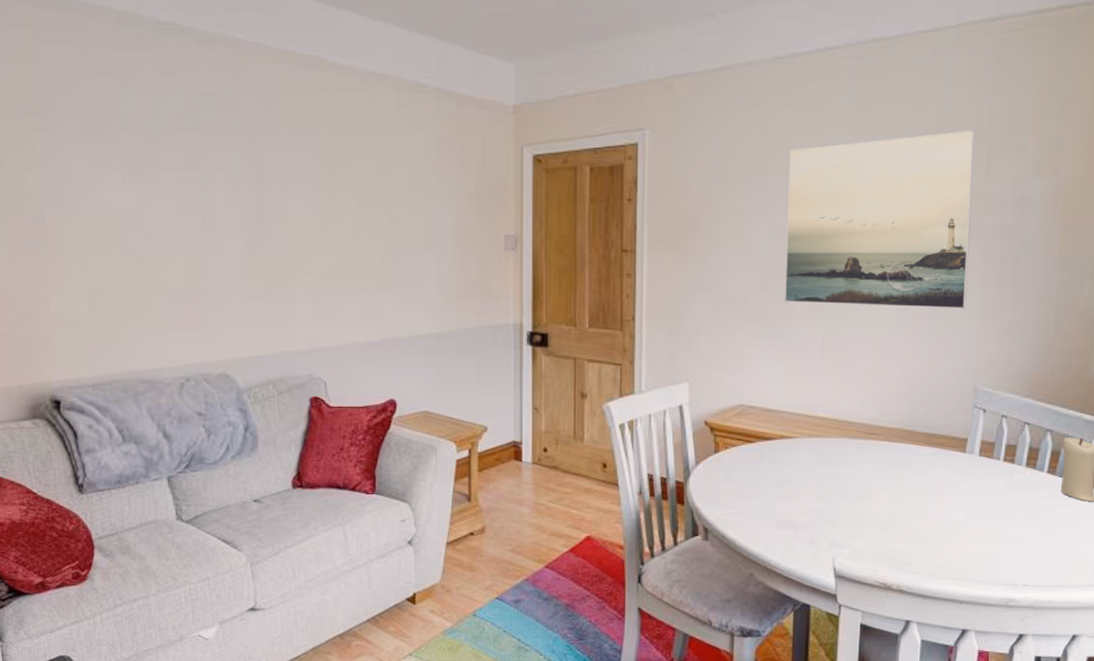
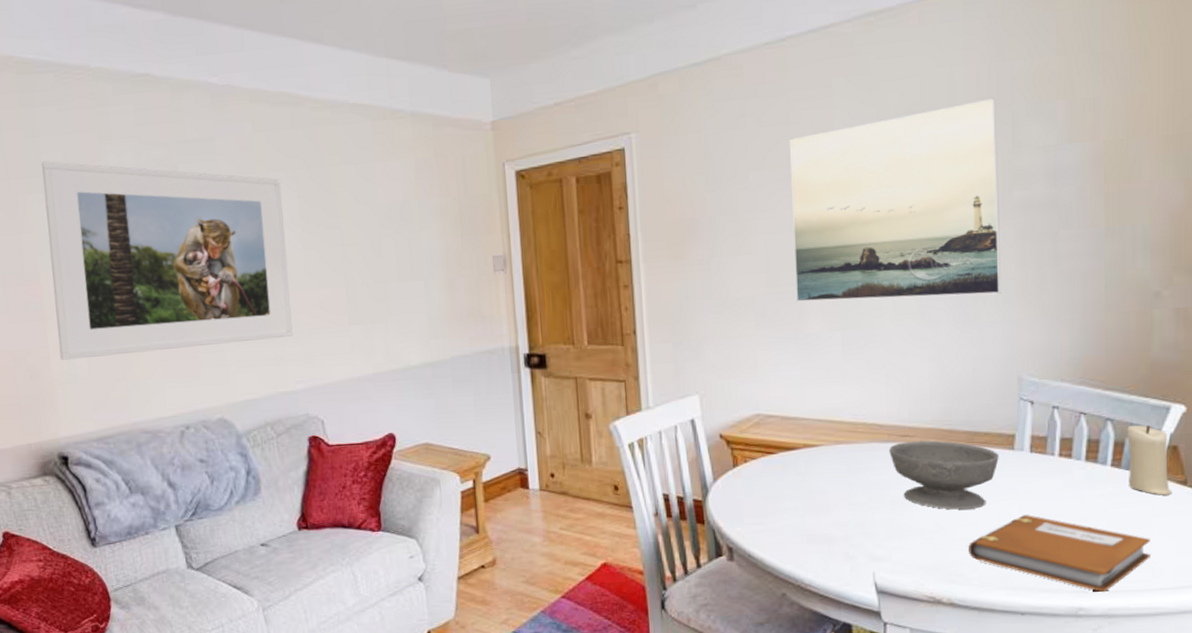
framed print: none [55,99,302,303] -> present [41,160,293,360]
bowl: none [856,439,952,504] -> present [889,440,999,510]
notebook: none [919,512,1075,587] -> present [968,515,1150,593]

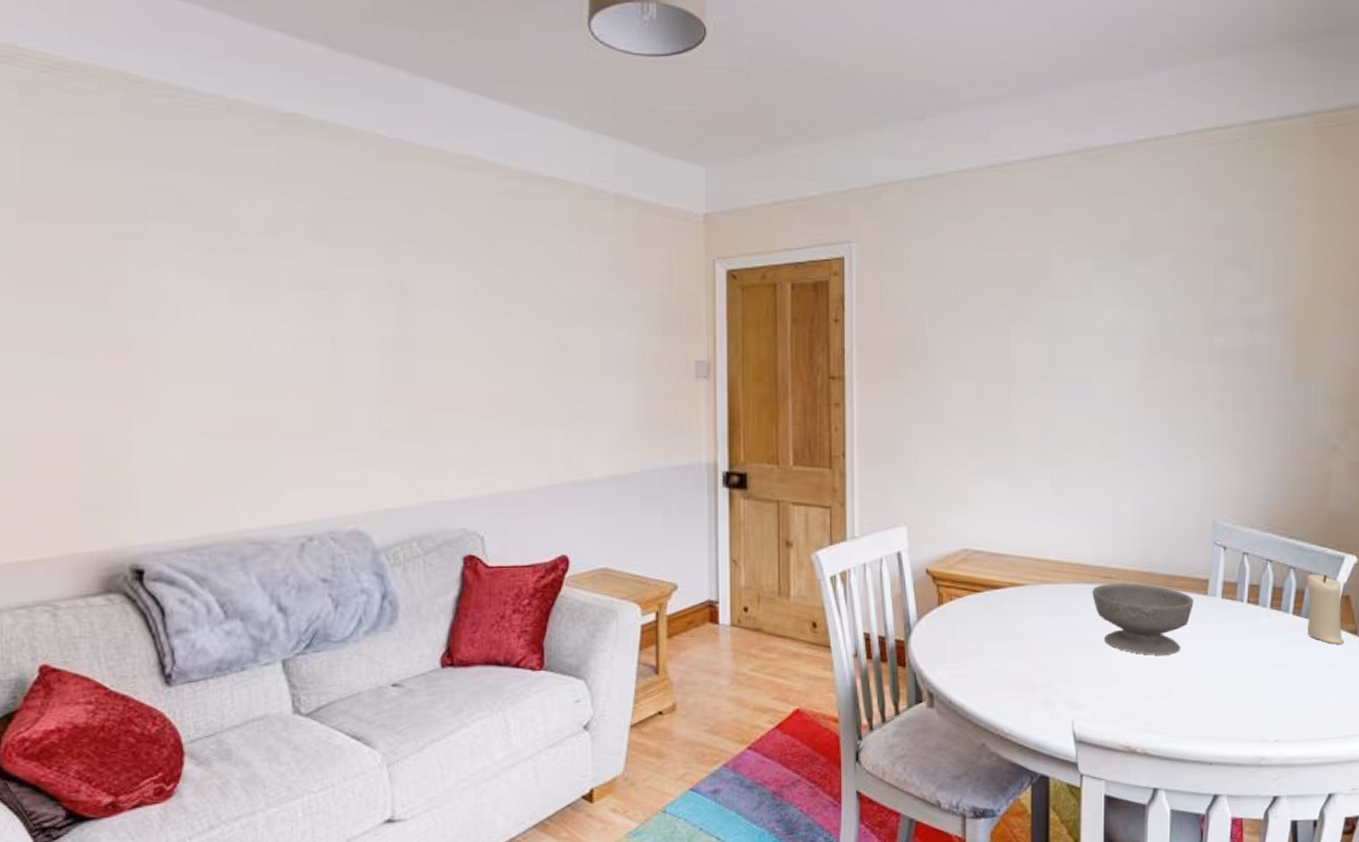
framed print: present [41,160,293,360] -> none [146,202,455,448]
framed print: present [789,98,1002,302] -> none [1008,245,1201,438]
notebook: present [968,515,1150,593] -> none [1163,662,1325,742]

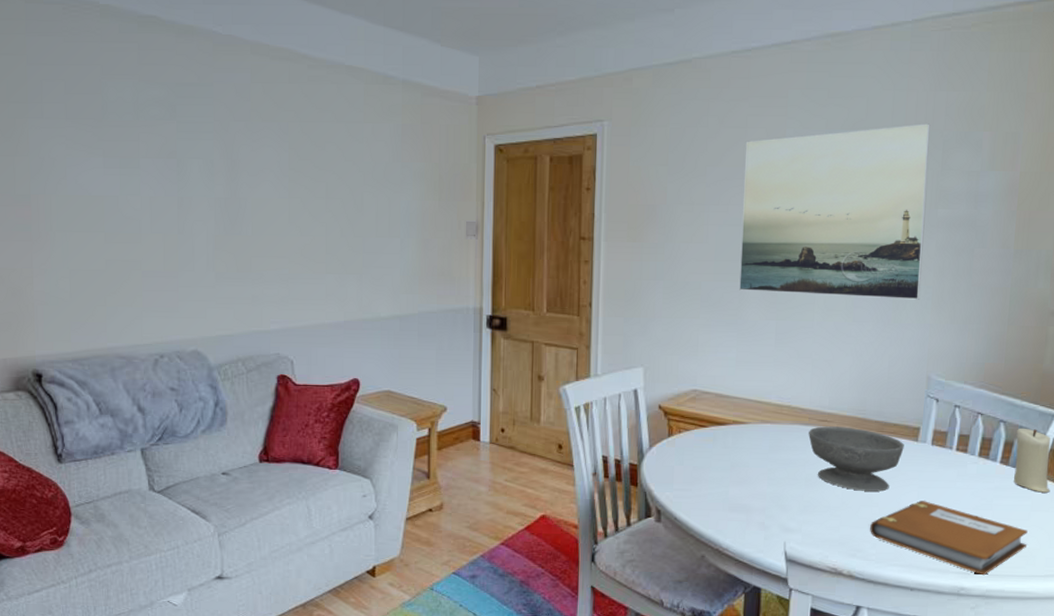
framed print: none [1008,245,1201,438] -> present [738,123,931,300]
notebook: none [1163,662,1325,742] -> present [870,501,1028,576]

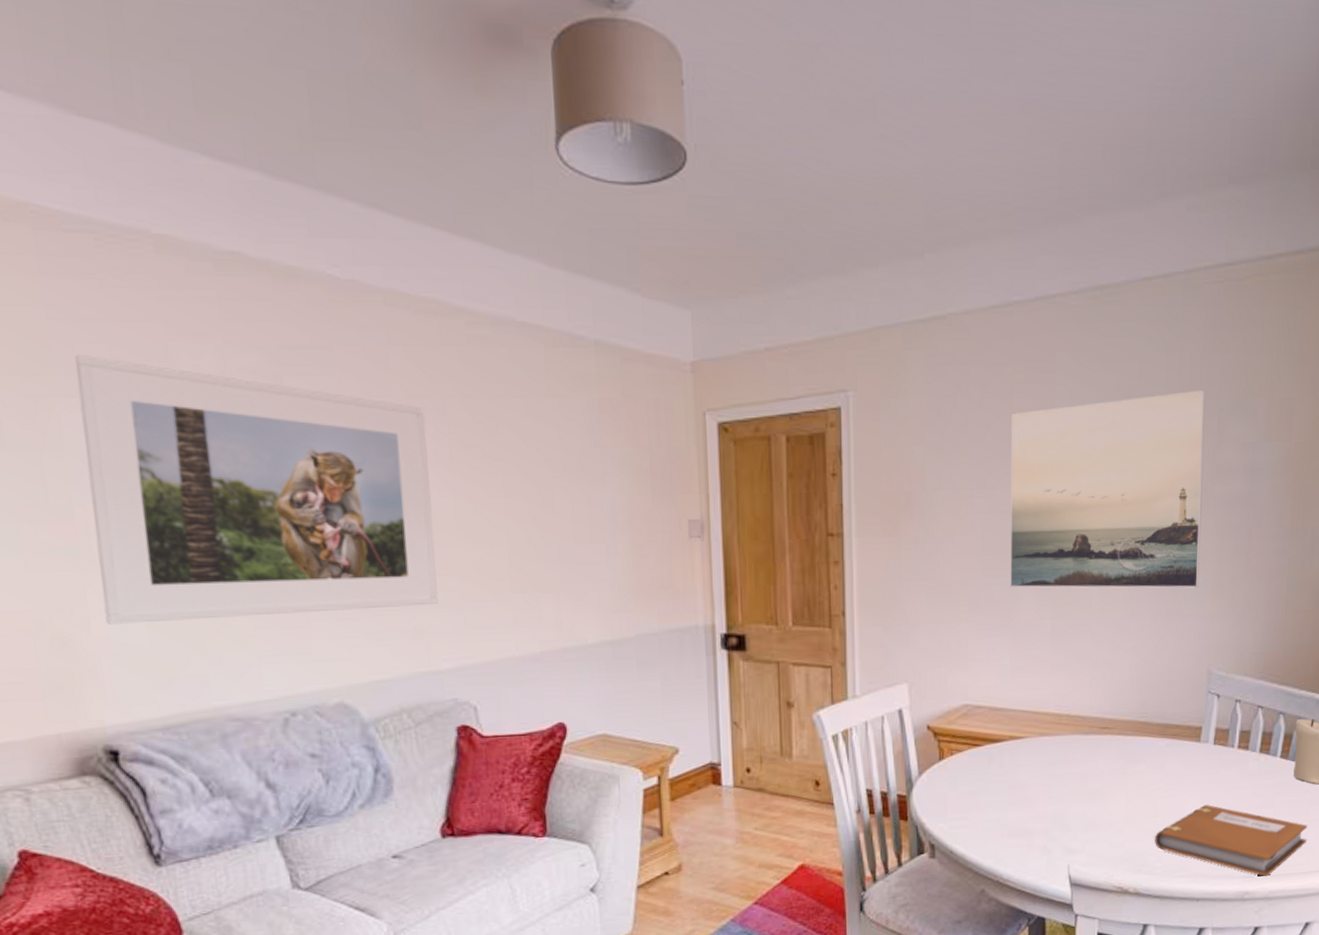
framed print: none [42,88,273,282] -> present [75,354,438,624]
bowl: present [808,426,904,492] -> none [1089,733,1187,801]

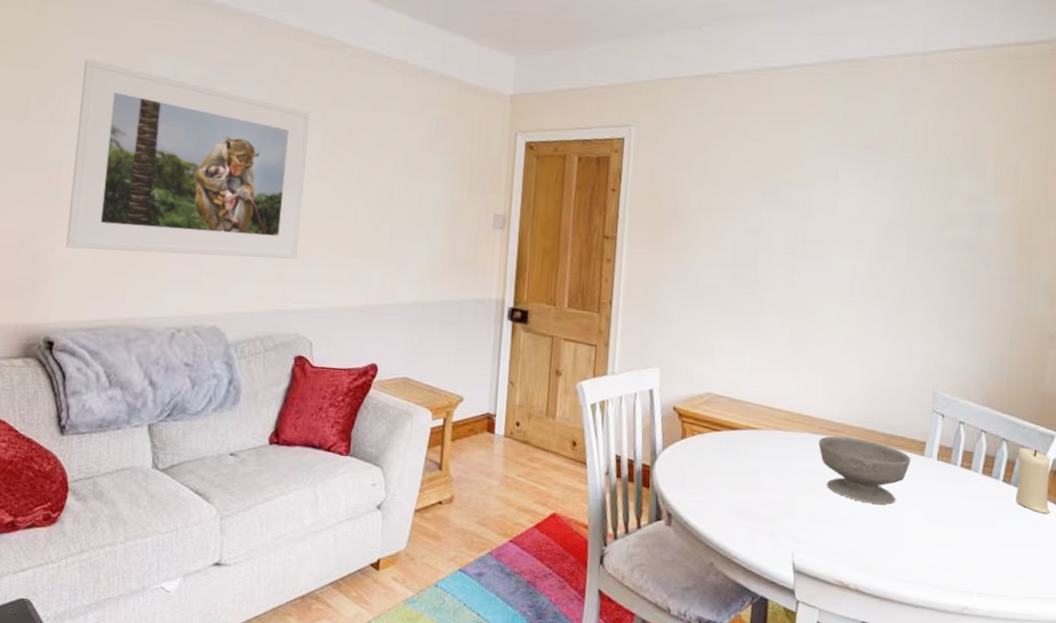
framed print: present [1009,390,1205,588] -> none [754,148,938,316]
bowl: none [1089,733,1187,801] -> present [818,436,911,505]
notebook: present [1155,805,1307,877] -> none [876,516,1029,596]

